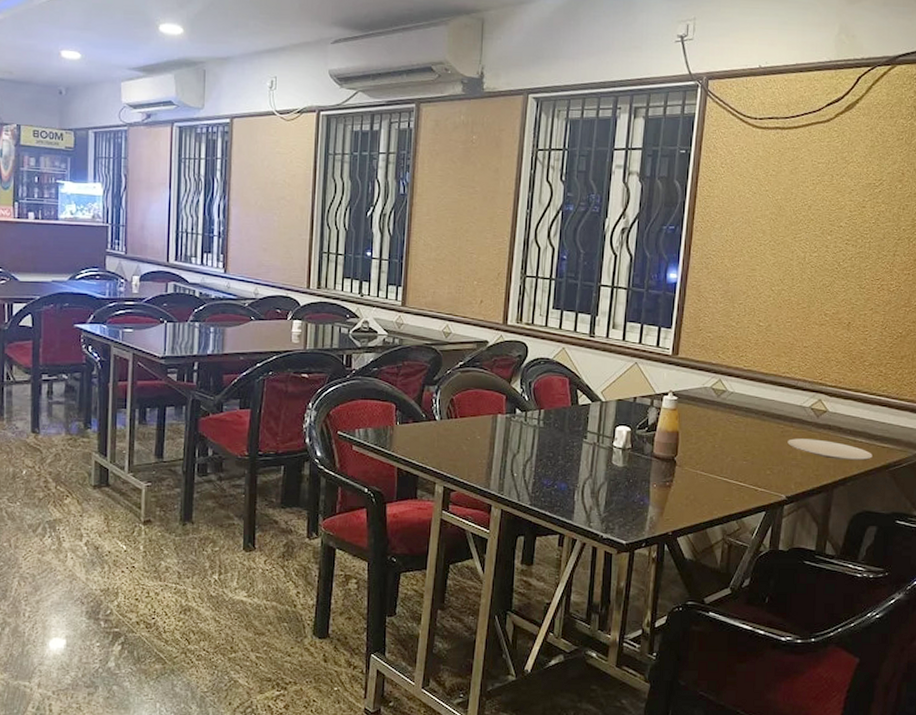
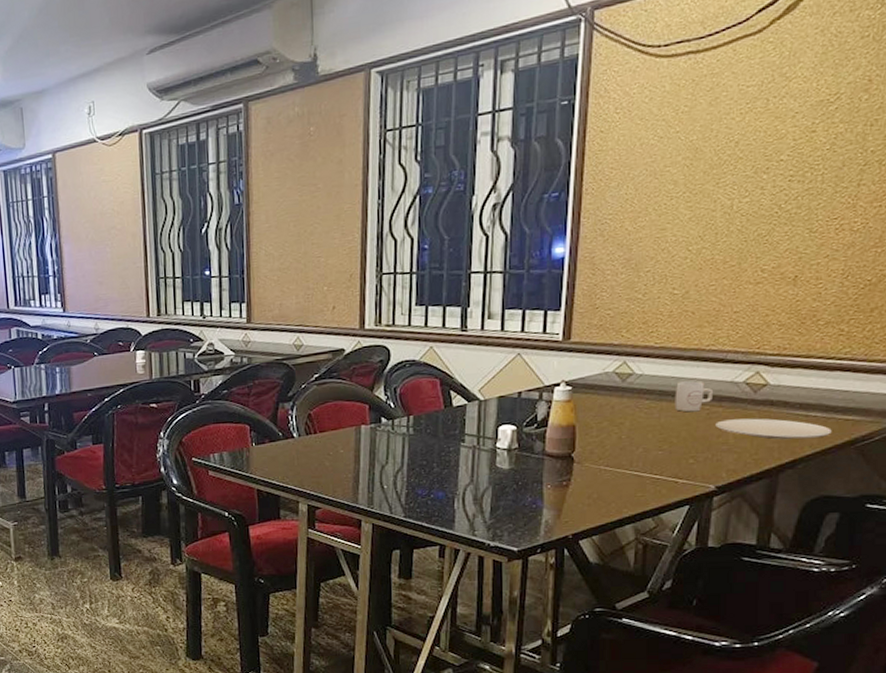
mug: none [757,401,787,429] -> present [675,380,714,412]

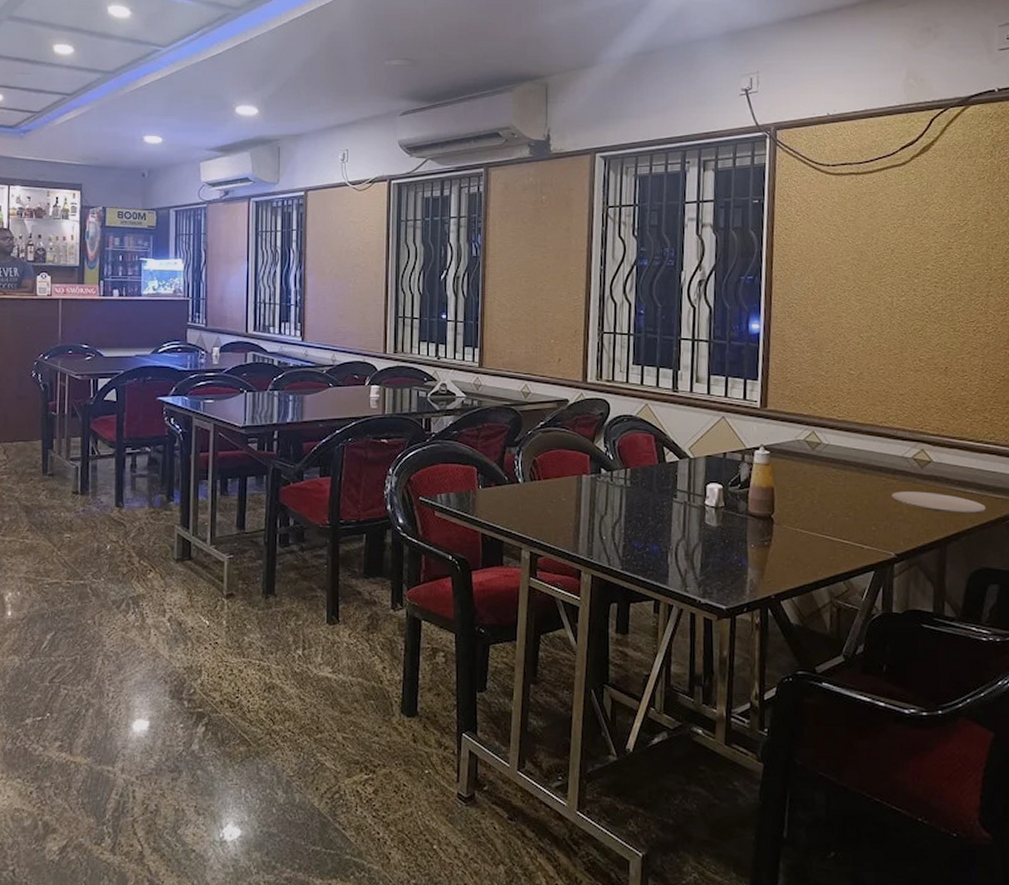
mug: present [675,380,714,412] -> none [856,452,889,482]

